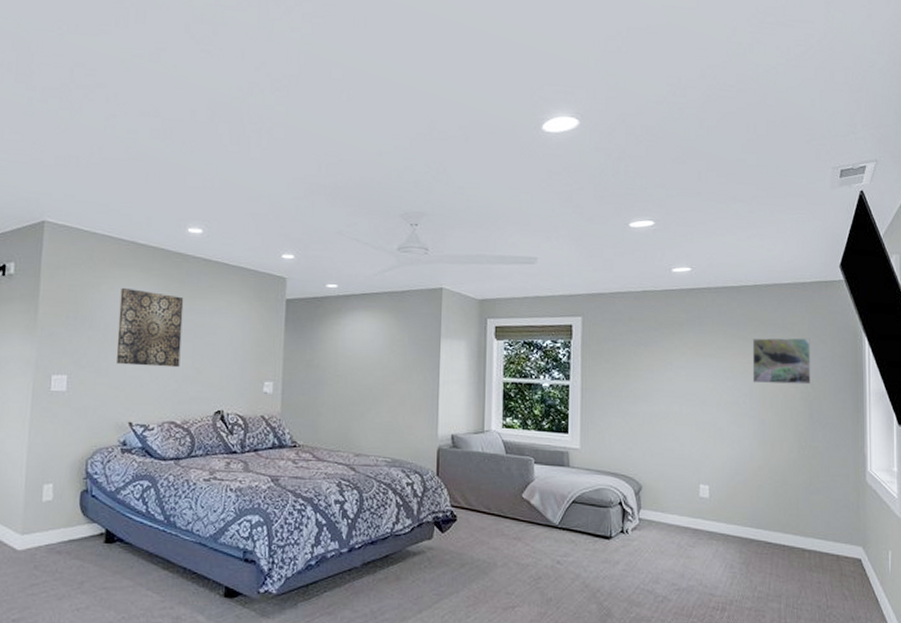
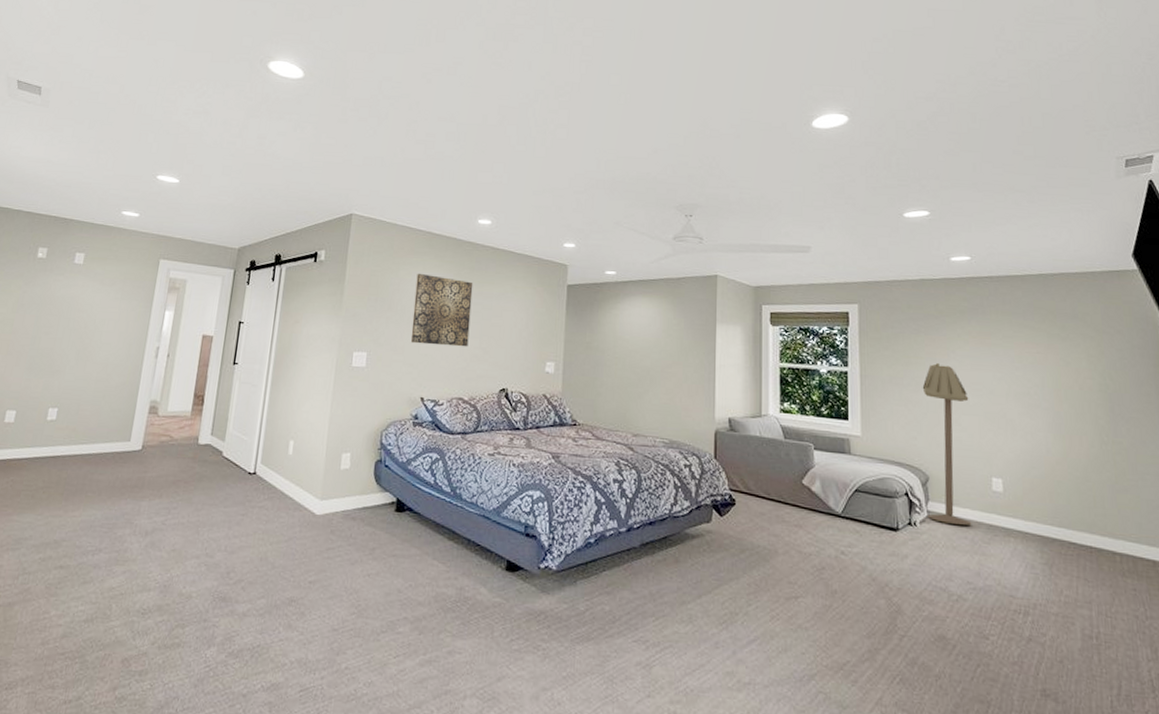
floor lamp: none [639,375,683,530] -> present [922,363,972,525]
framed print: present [752,337,811,385] -> none [1041,327,1109,377]

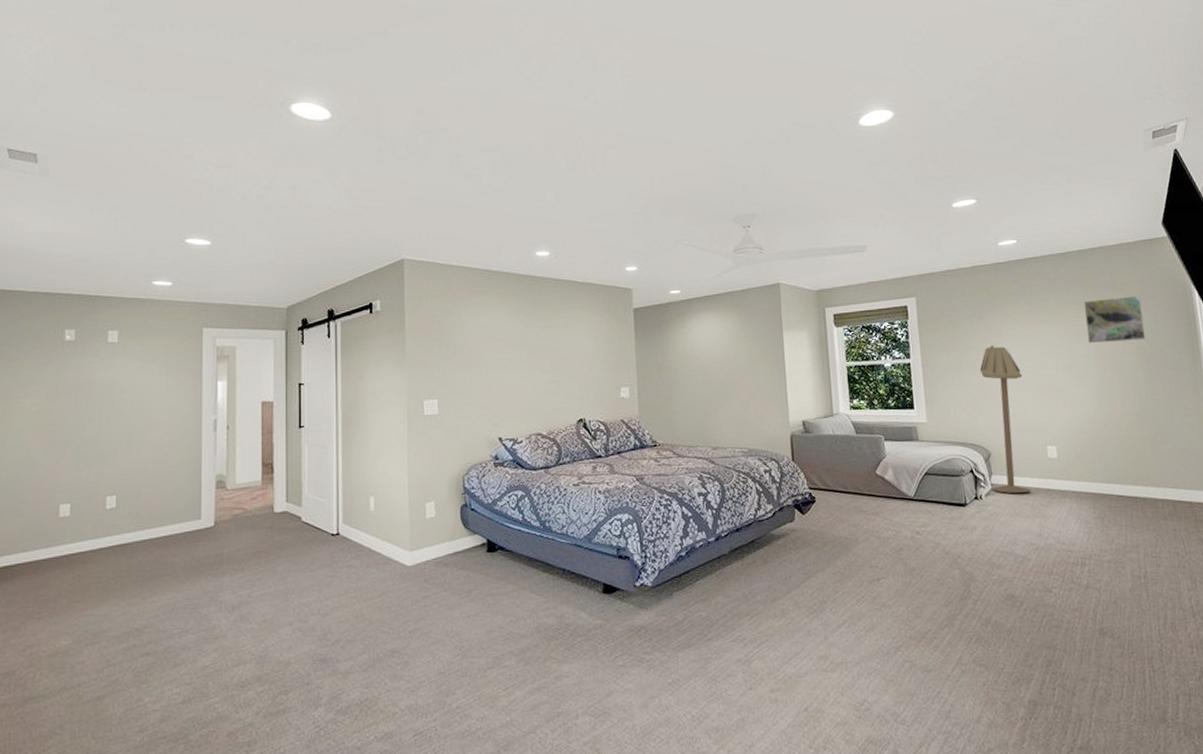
wall art: present [410,273,473,347] -> none [479,313,541,385]
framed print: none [1041,327,1109,377] -> present [1083,295,1146,344]

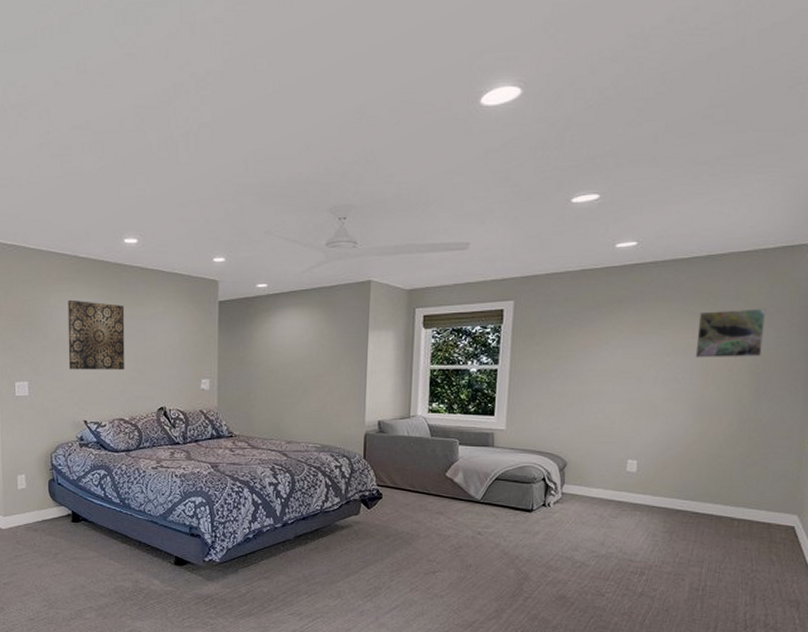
wall art: none [479,313,541,385] -> present [68,299,125,370]
floor lamp: present [979,345,1032,493] -> none [562,355,616,503]

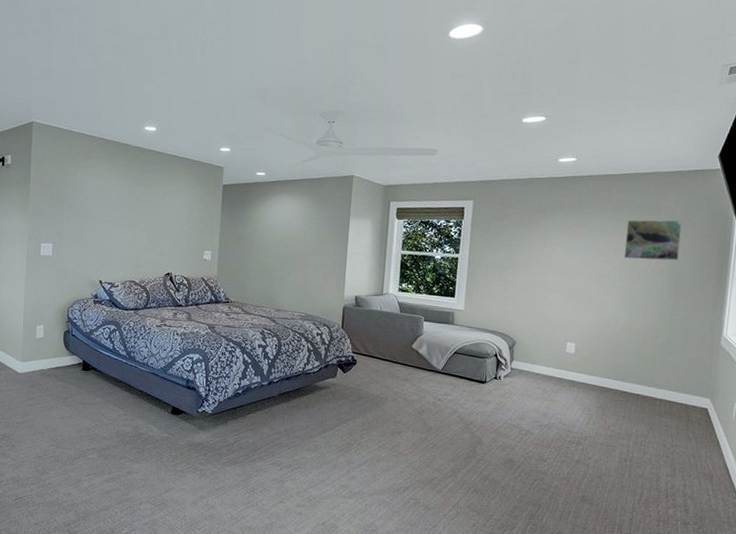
wall art: present [68,299,125,370] -> none [89,175,142,239]

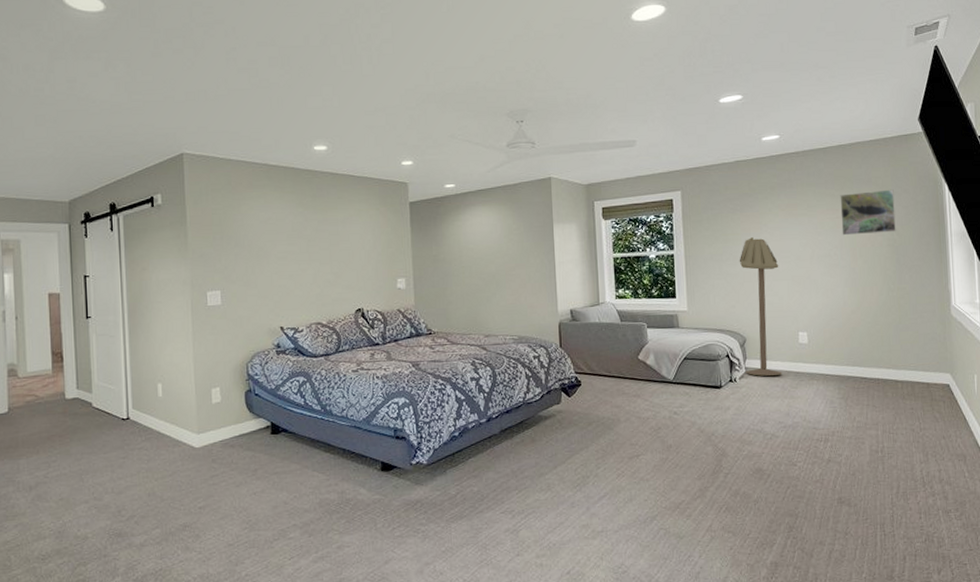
floor lamp: none [511,250,557,379] -> present [739,237,783,376]

